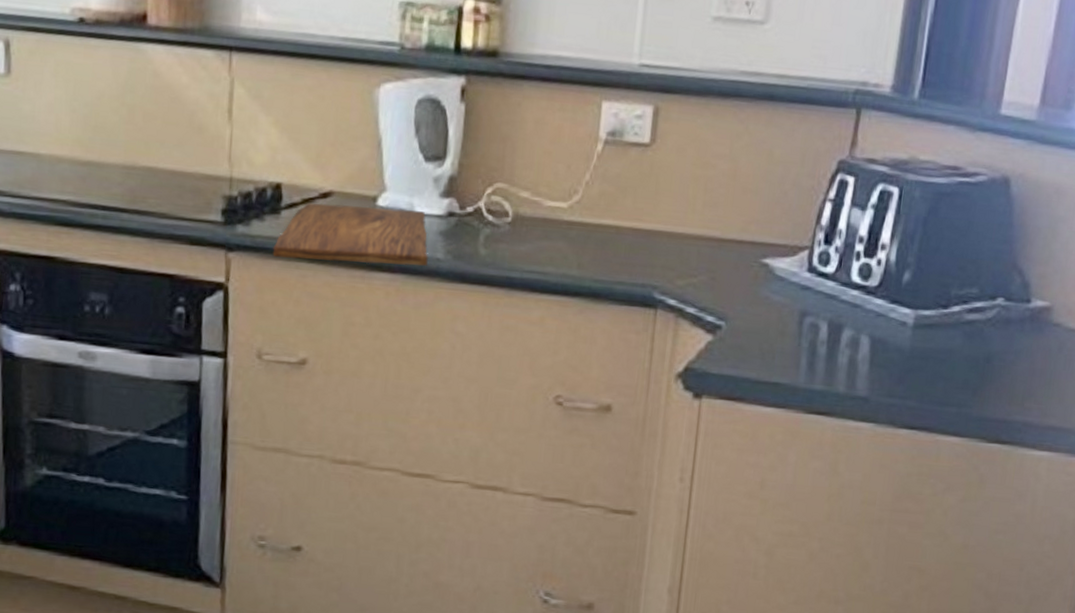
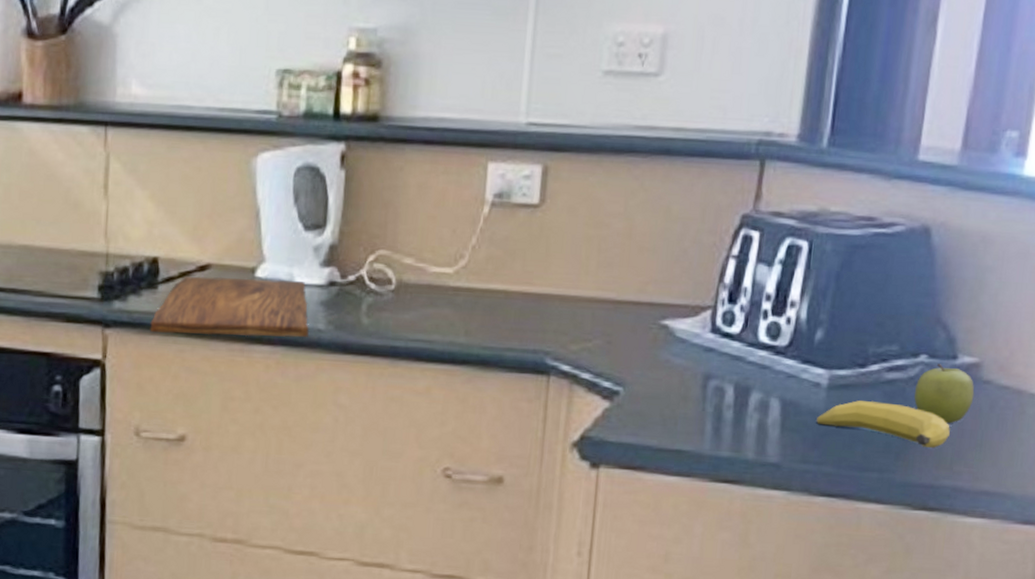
banana: none [902,339,1023,386] -> present [816,400,951,449]
fruit: none [990,306,1046,363] -> present [913,364,975,424]

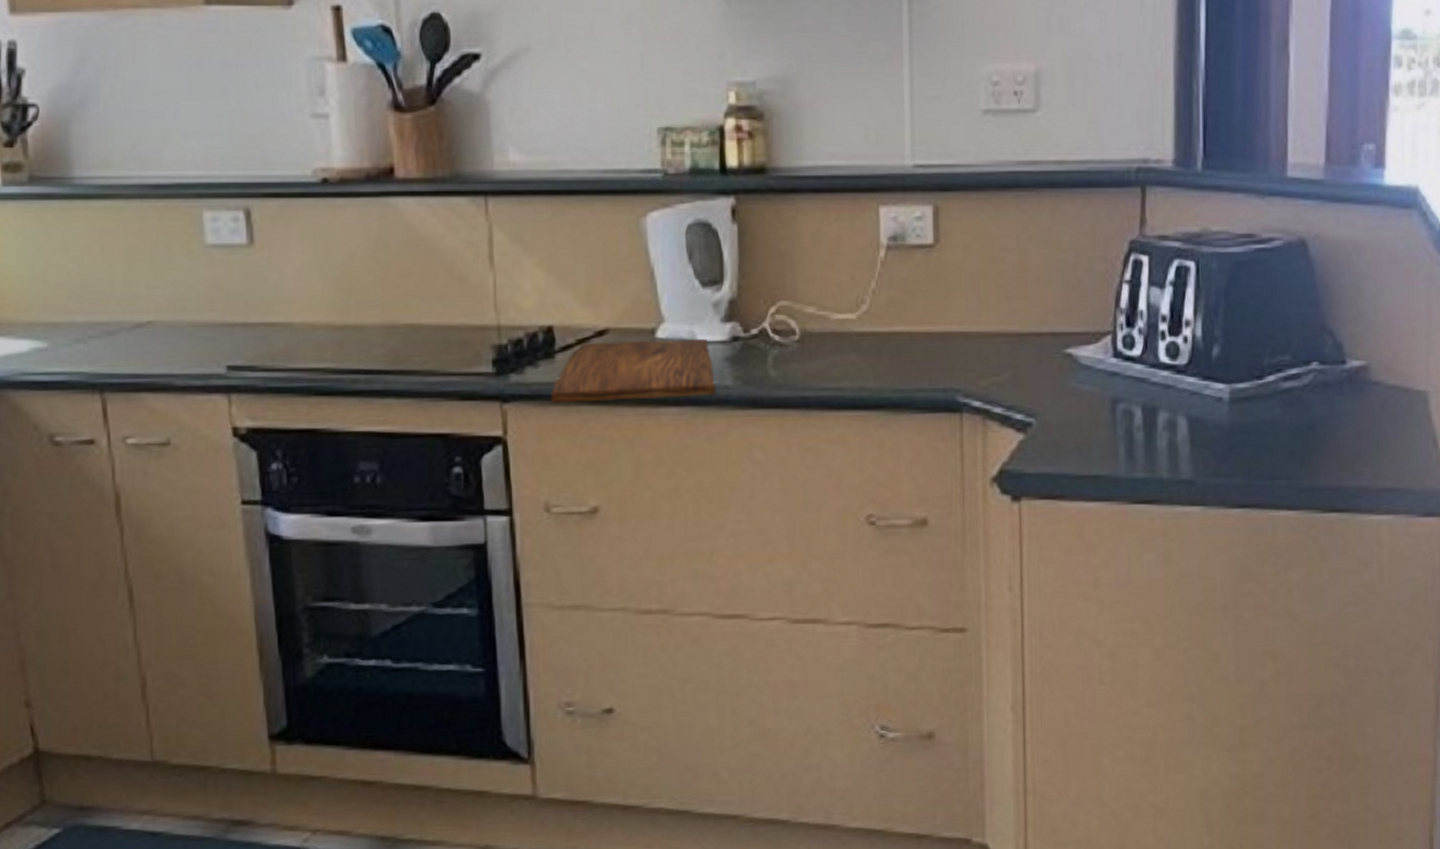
banana: present [816,400,951,449] -> none [1223,411,1349,452]
fruit: present [913,364,975,424] -> none [1310,369,1366,427]

